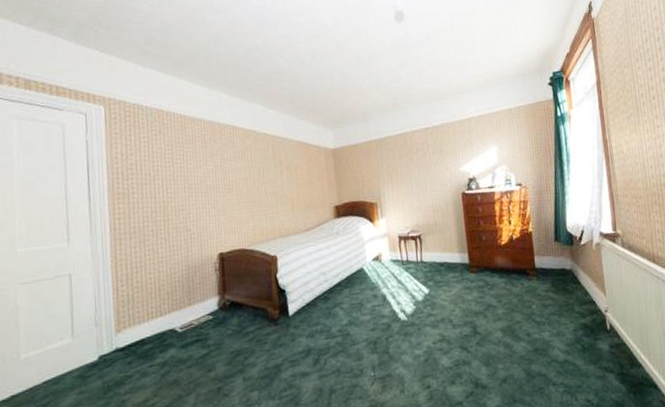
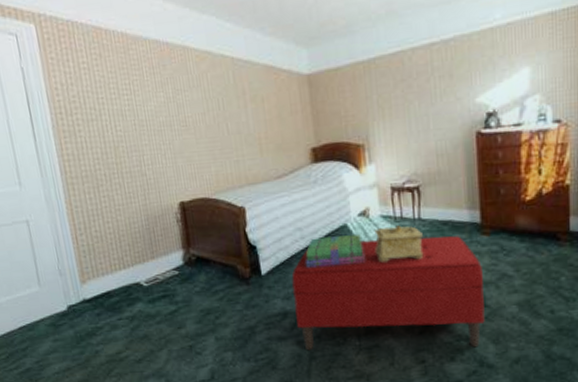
bench: none [315,274,477,384] -> present [292,235,485,351]
stack of books: none [327,276,379,307] -> present [305,234,366,268]
decorative box: none [385,267,426,300] -> present [374,225,424,263]

